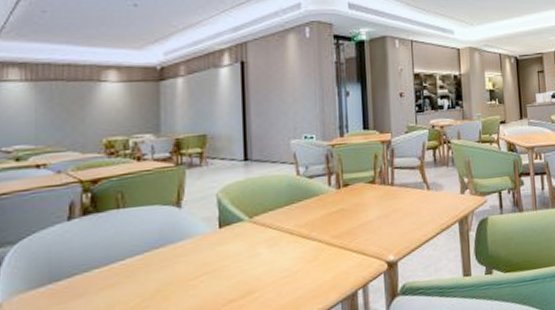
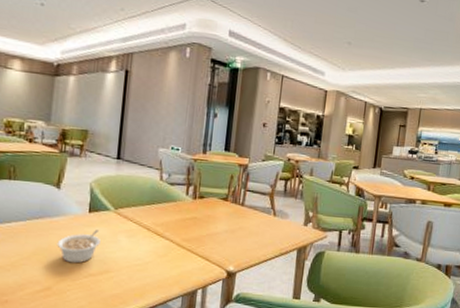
legume: none [185,246,237,293] -> present [57,230,100,264]

